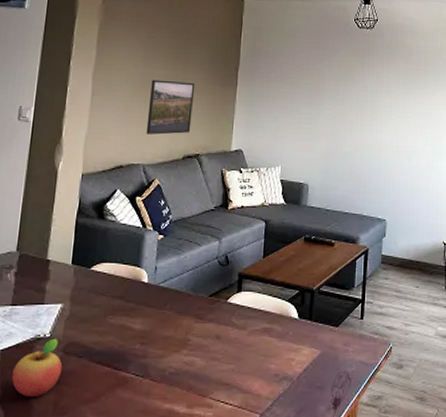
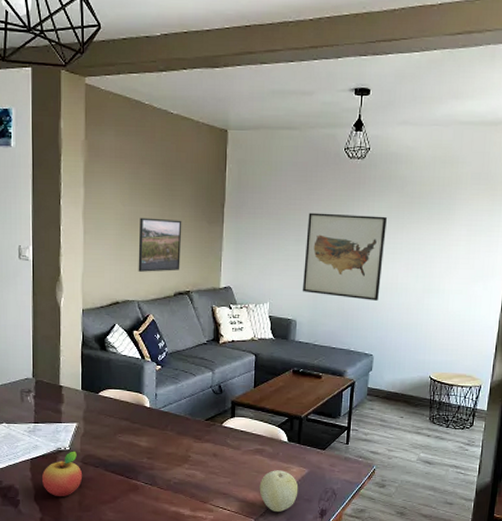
fruit: none [266,353,310,405] -> present [259,470,299,513]
wall art: none [314,77,395,164] -> present [302,212,387,301]

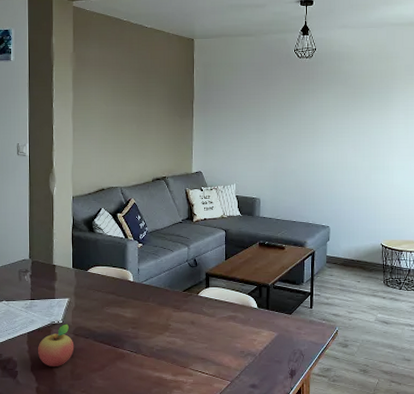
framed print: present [138,217,182,272] -> none [120,115,158,162]
fruit: present [259,470,299,513] -> none [234,335,269,374]
wall art: present [302,212,387,301] -> none [263,105,334,178]

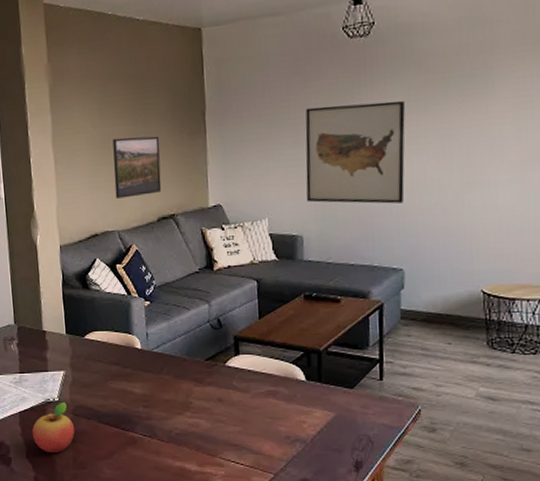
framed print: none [120,115,158,162] -> present [112,136,162,199]
wall art: none [263,105,334,178] -> present [305,100,405,204]

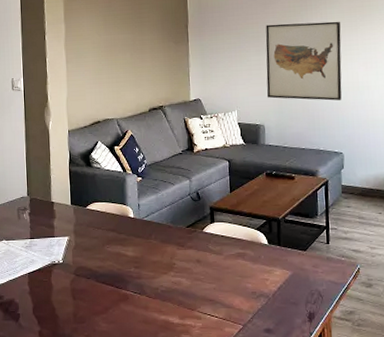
fruit: present [32,401,75,454] -> none [38,263,76,310]
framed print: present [112,136,162,199] -> none [114,43,153,92]

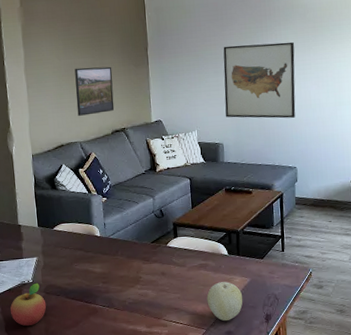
fruit: none [38,263,76,310] -> present [10,282,47,327]
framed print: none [114,43,153,92] -> present [74,66,115,116]
fruit: none [244,274,284,318] -> present [206,282,243,322]

